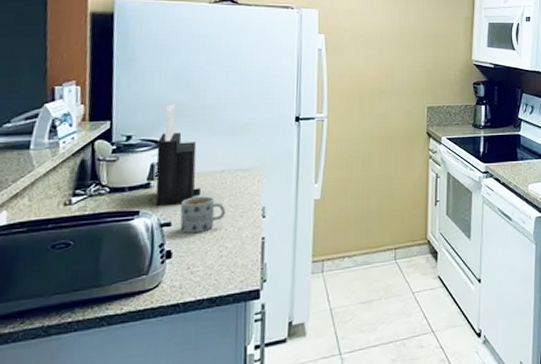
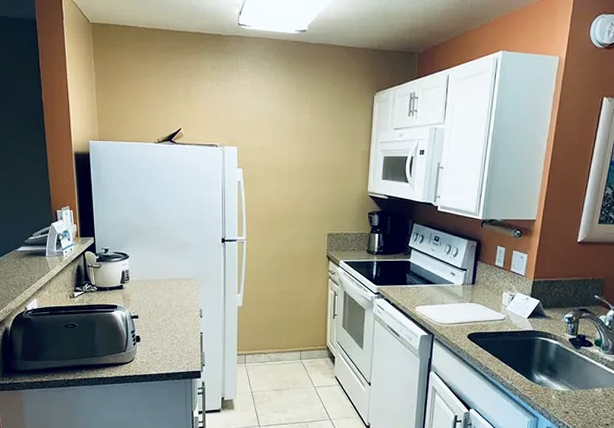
knife block: present [155,103,202,206] -> none [126,225,157,303]
mug: present [180,196,225,234] -> none [143,298,174,325]

